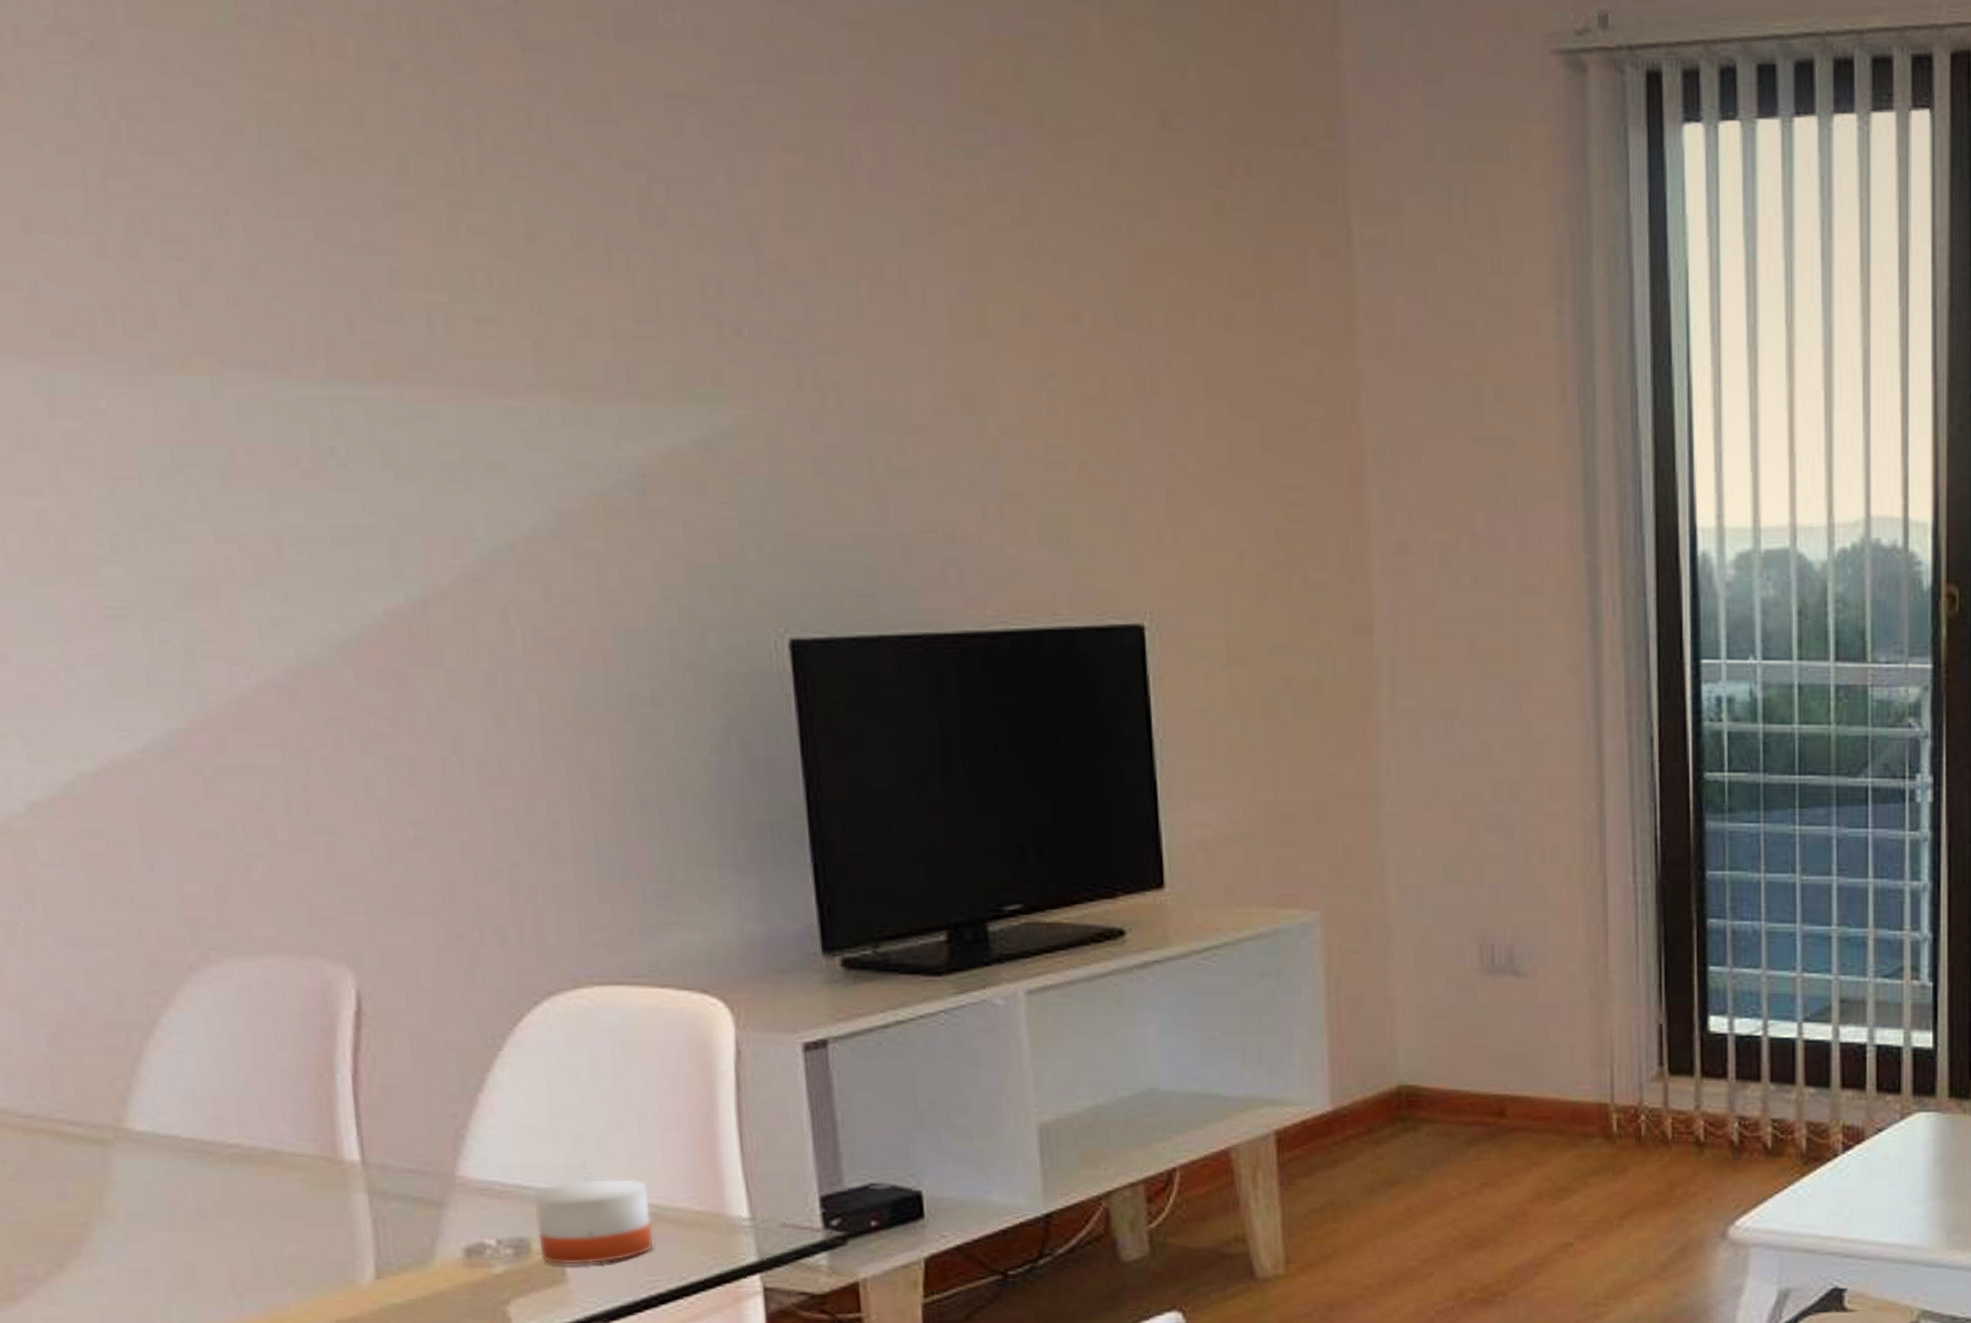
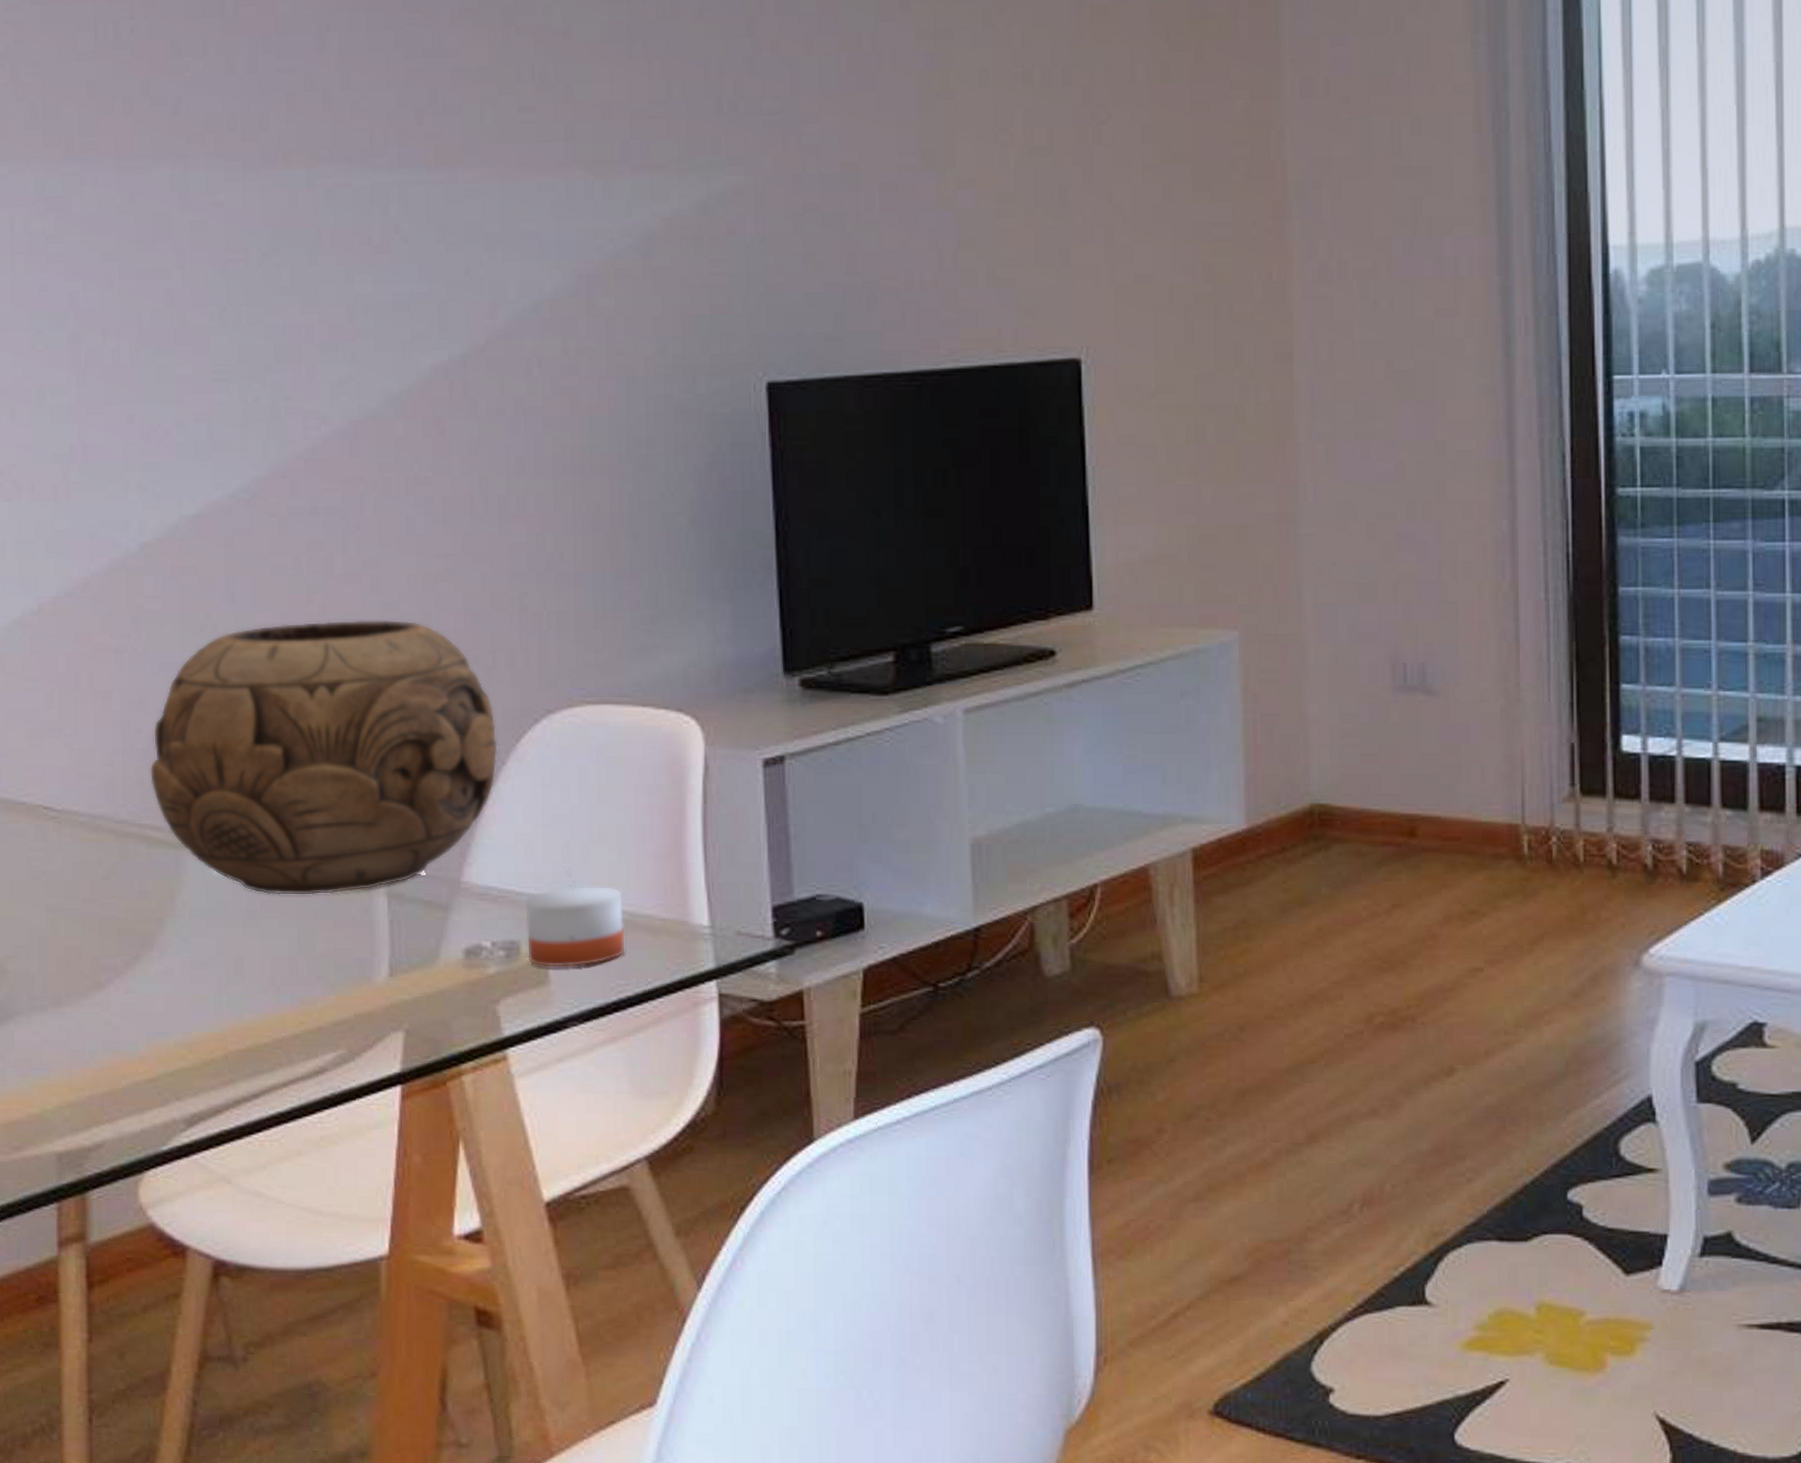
decorative bowl: none [59,892,492,1195] -> present [149,619,498,896]

